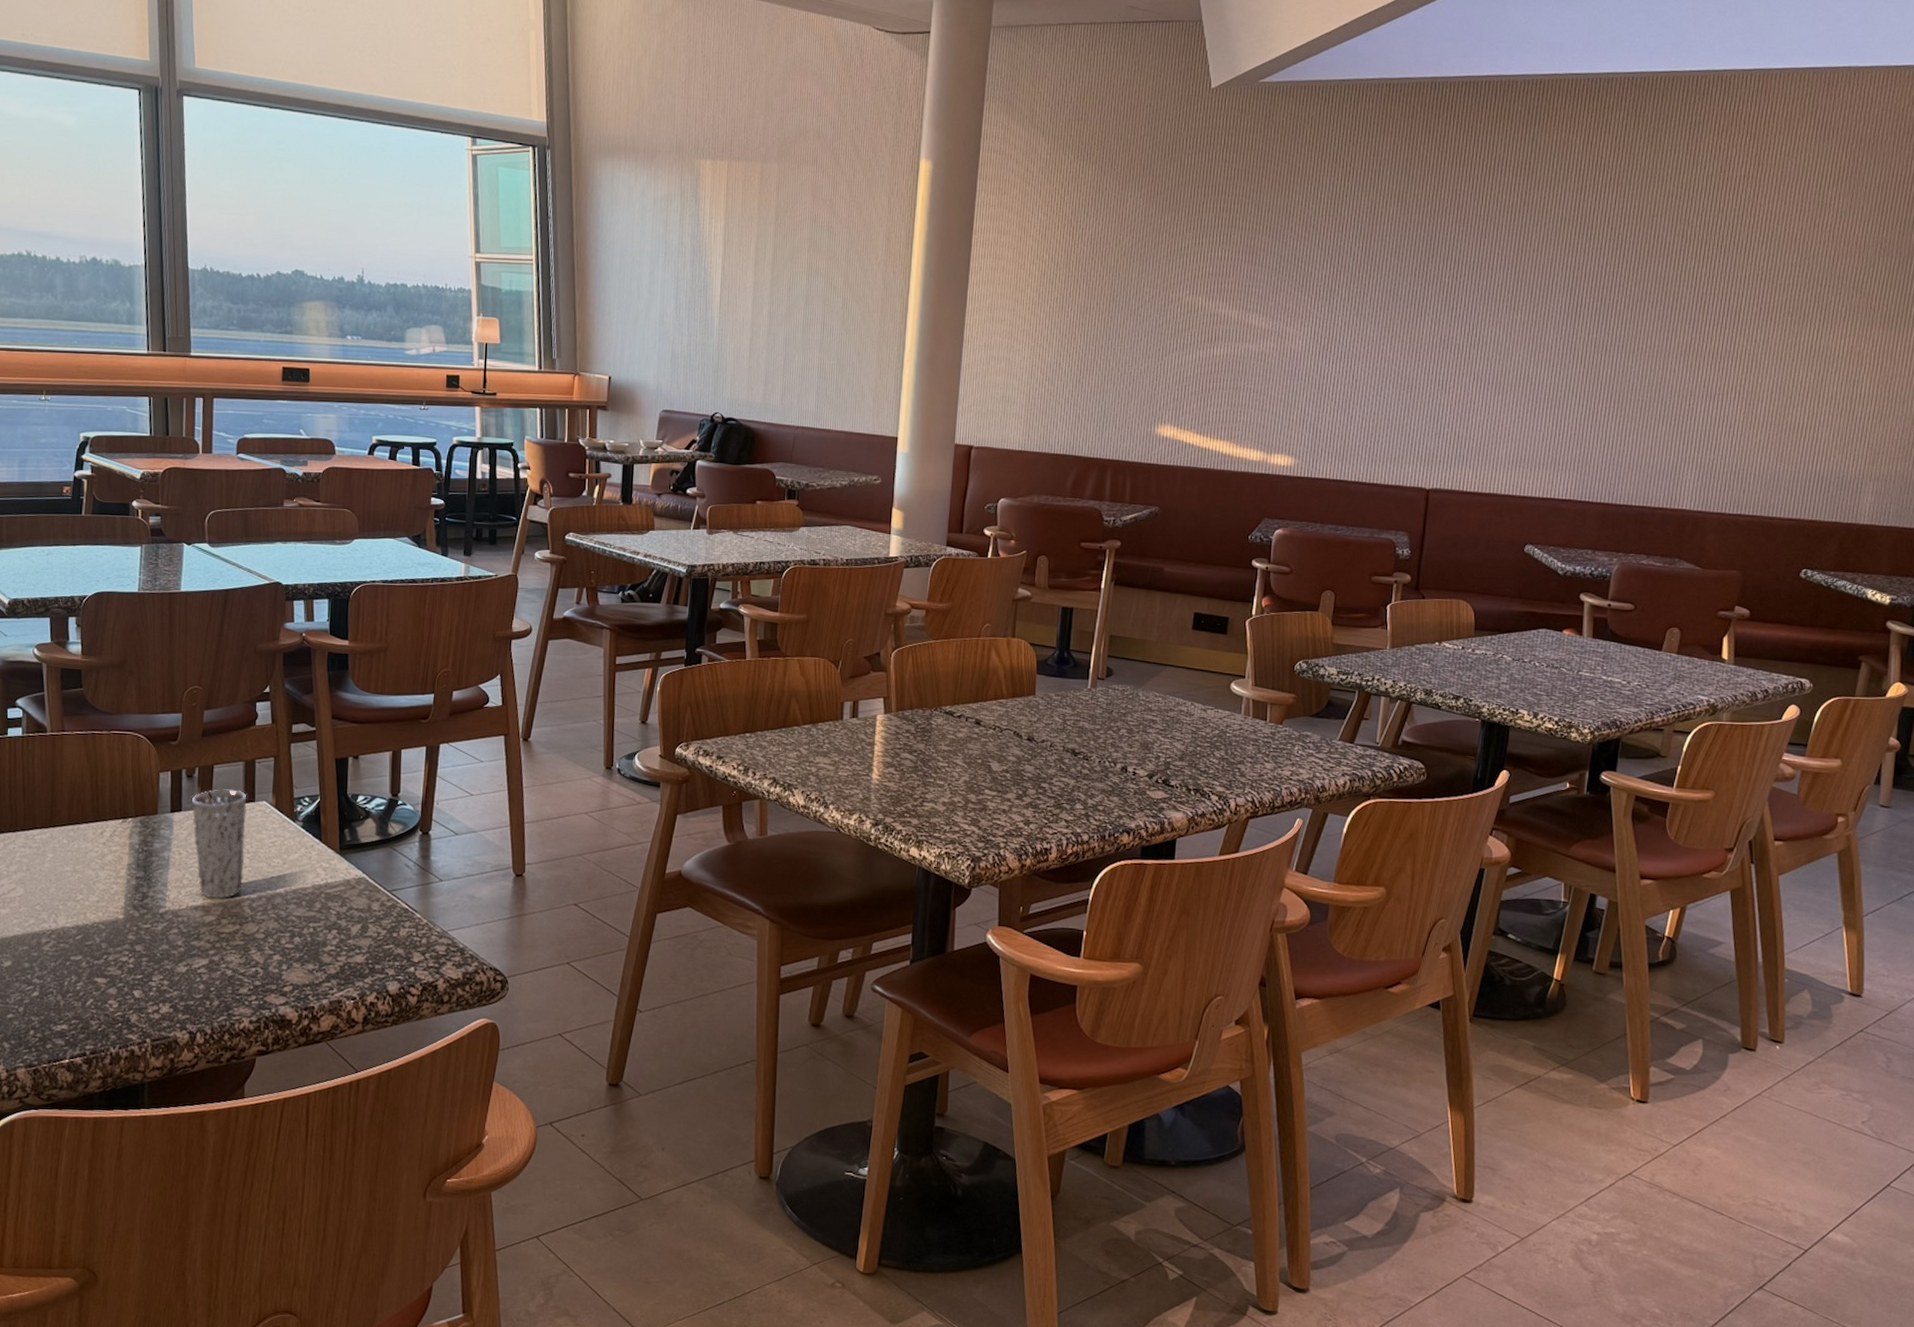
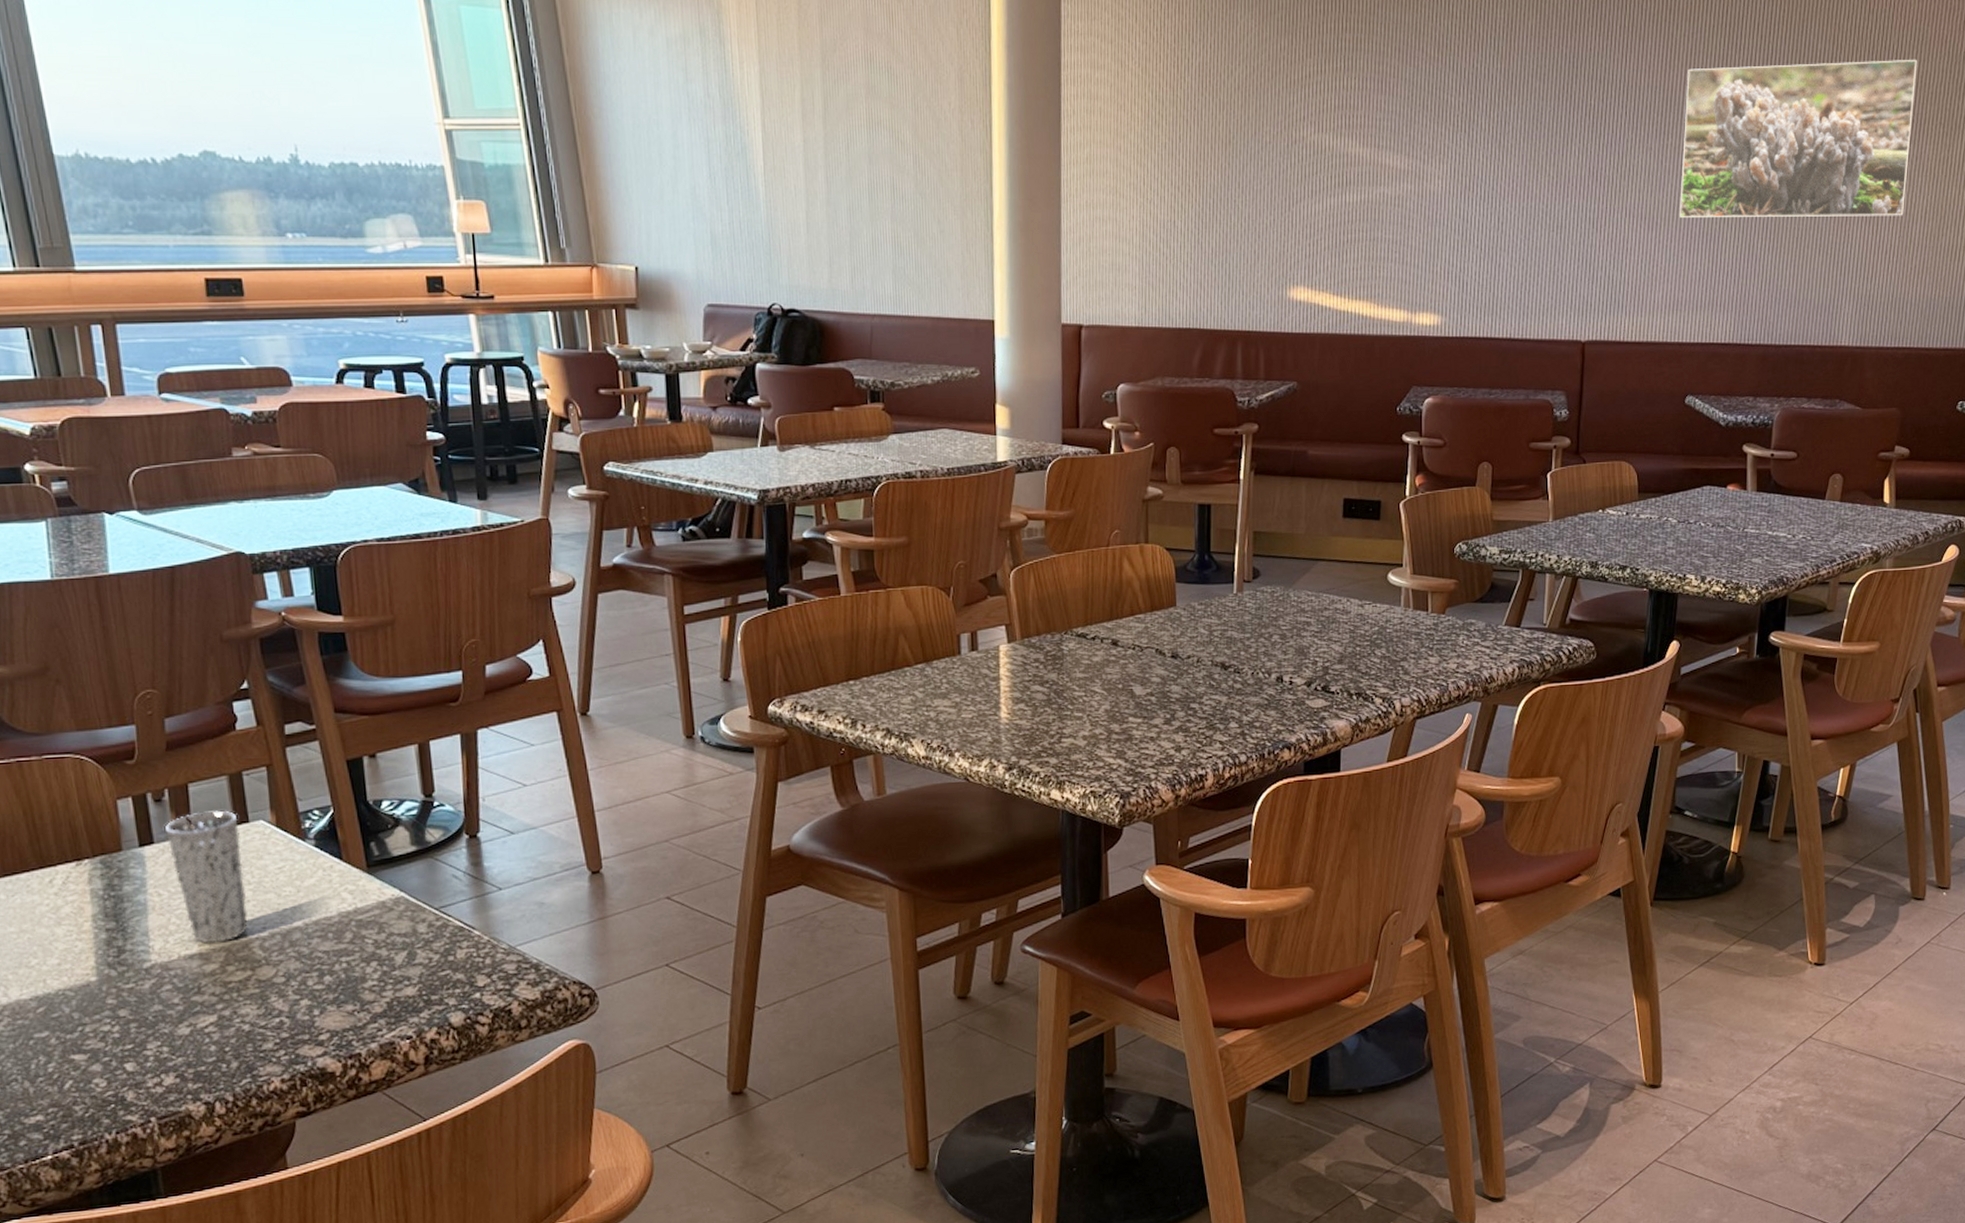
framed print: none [1526,253,1766,394] -> present [1680,59,1917,217]

